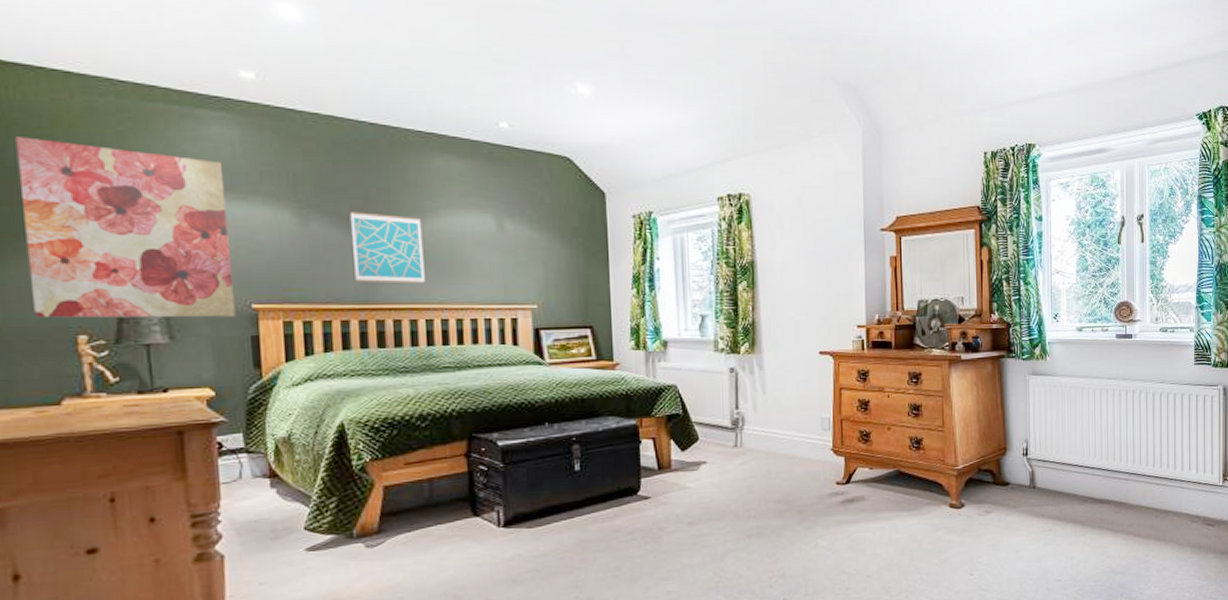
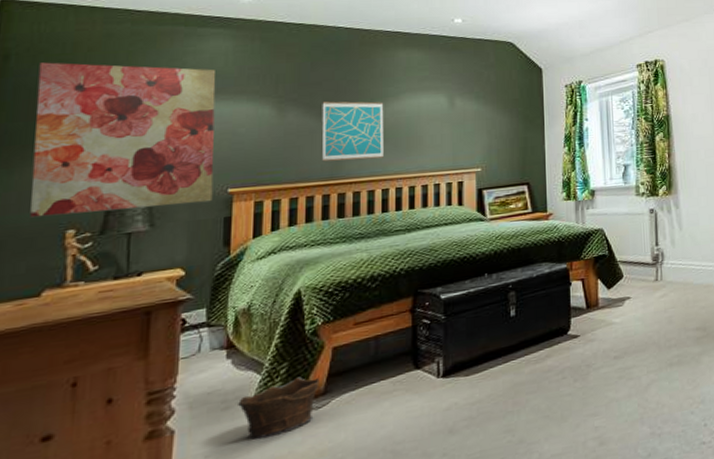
clay pot: none [288,513,373,571] -> present [238,376,320,440]

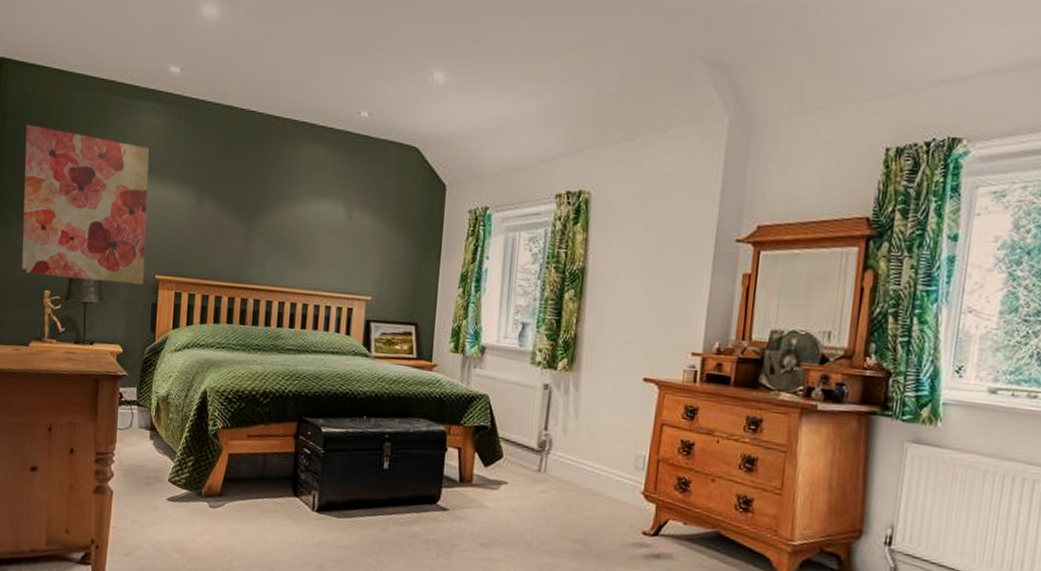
clay pot: present [238,376,320,440] -> none [157,473,217,521]
wall art: present [322,101,384,162] -> none [230,196,287,267]

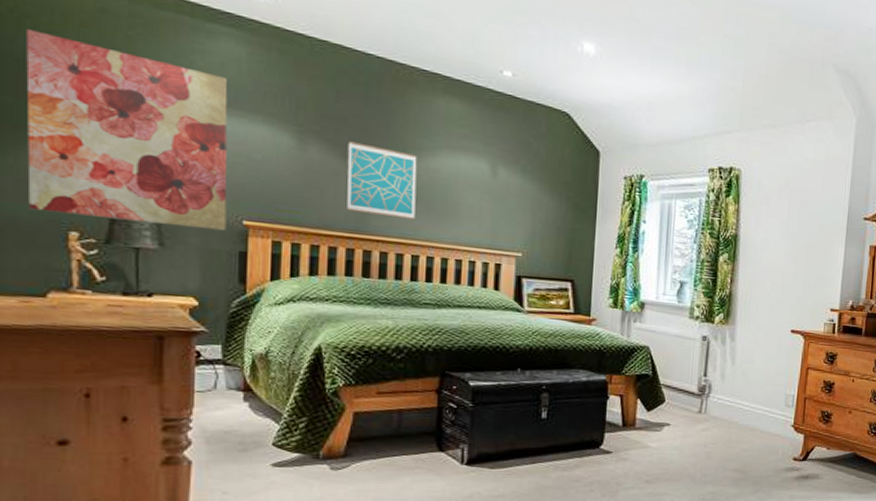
wall art: none [230,196,287,267] -> present [347,141,418,220]

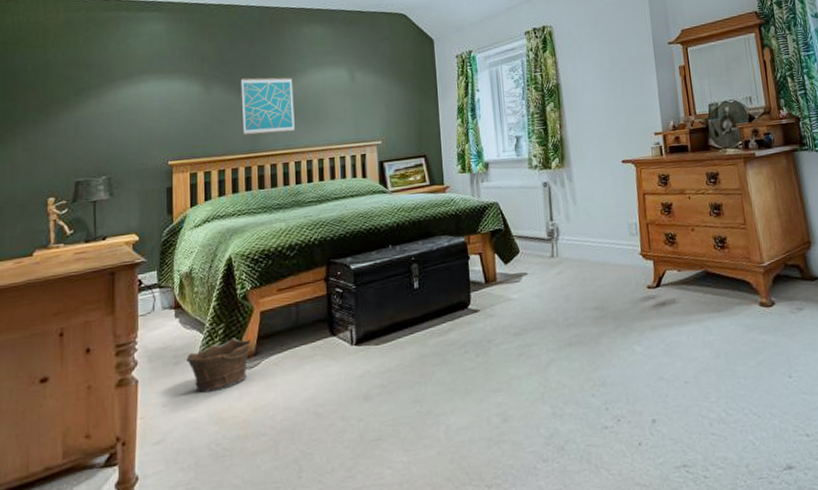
wall art: present [26,29,228,231] -> none [20,48,157,187]
clay pot: none [256,434,340,487] -> present [186,337,251,393]

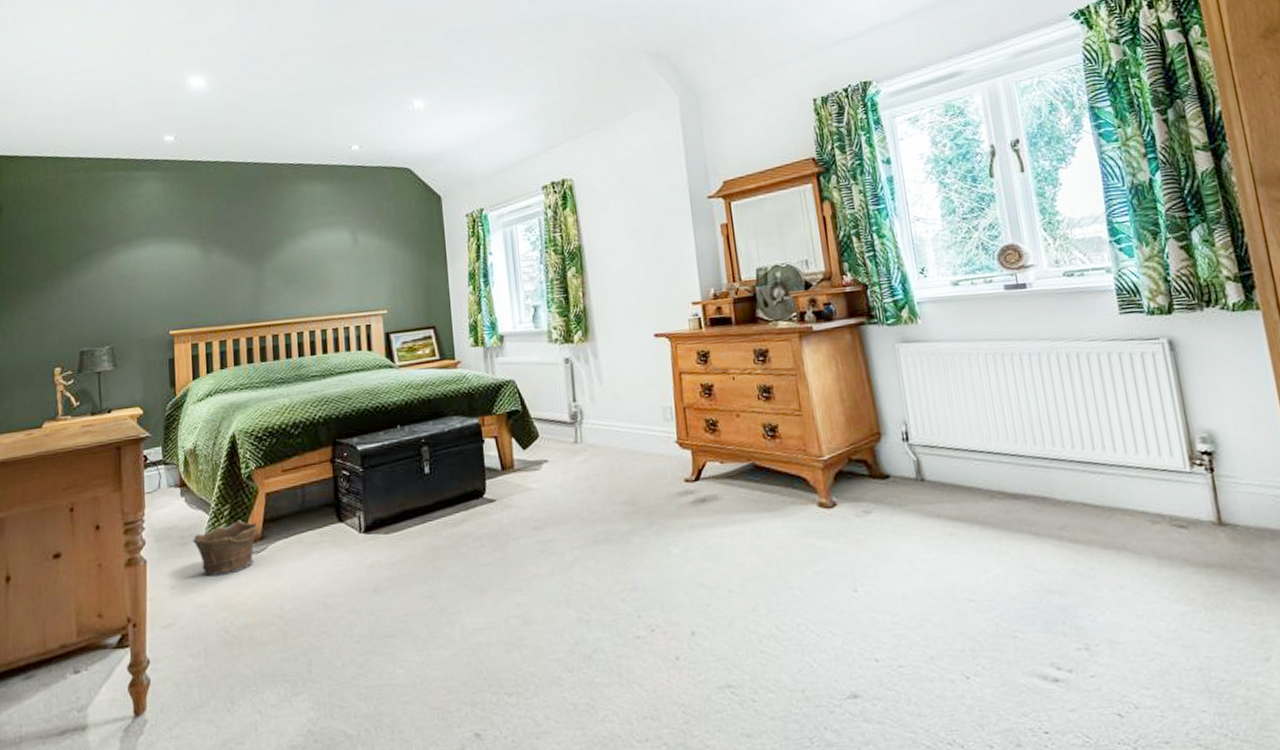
wall art: present [240,77,295,136] -> none [239,240,296,304]

